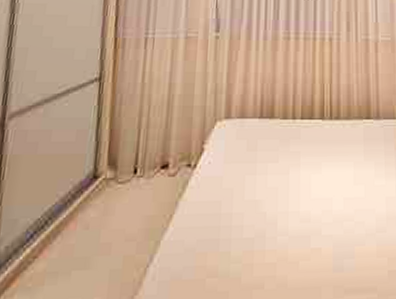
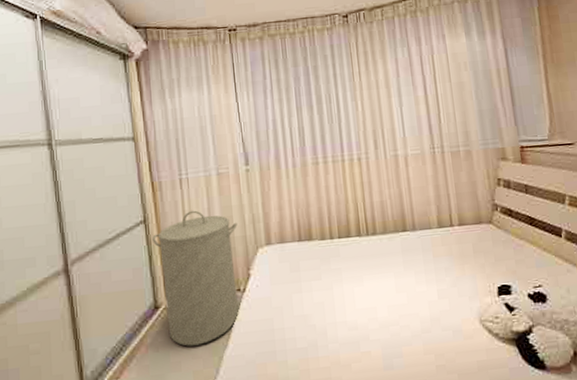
laundry hamper: none [104,73,199,226] -> present [152,210,239,346]

